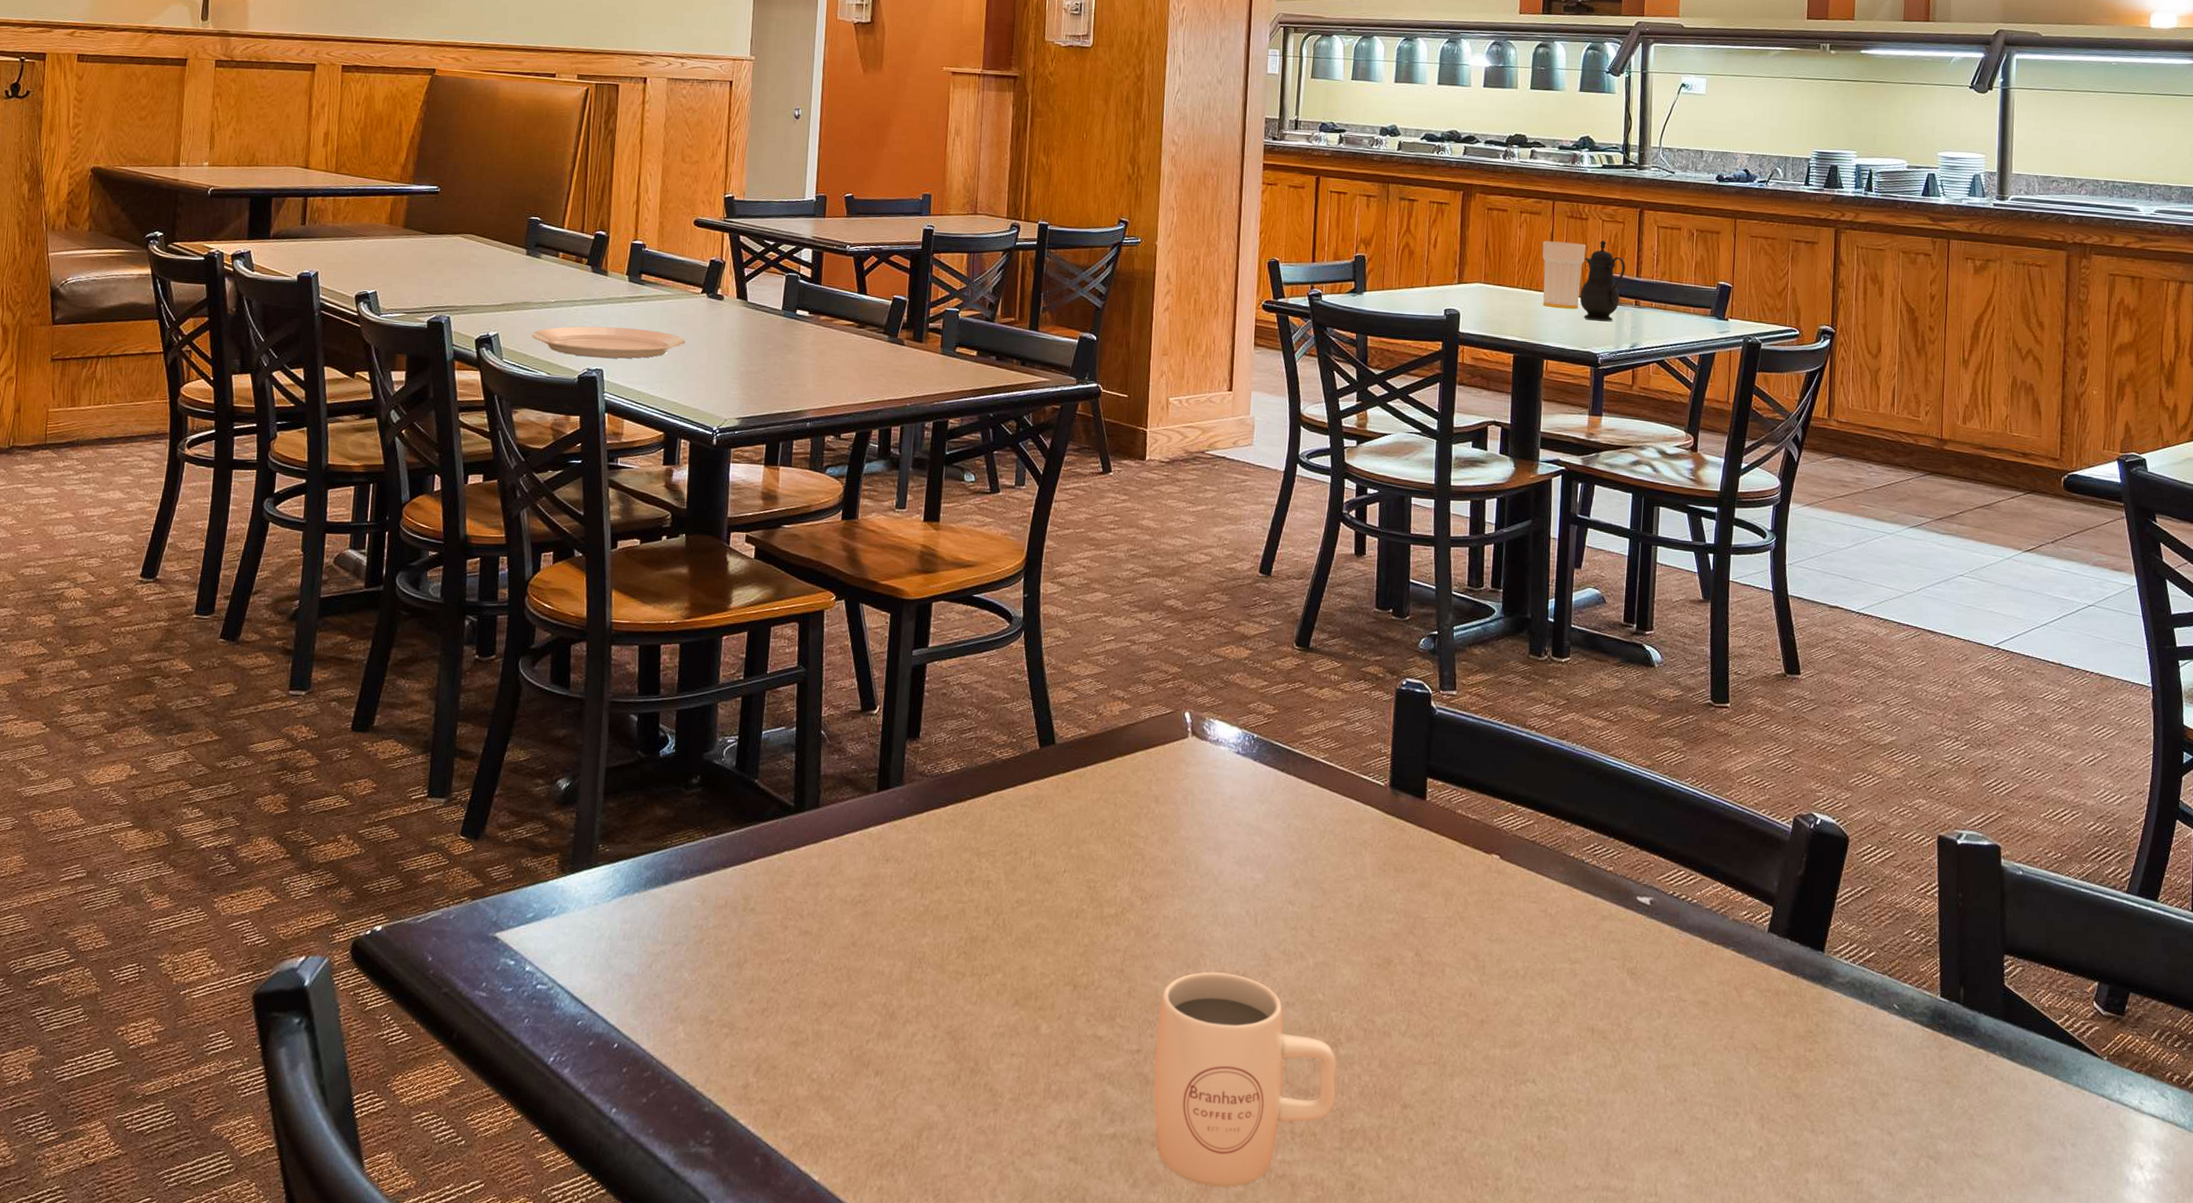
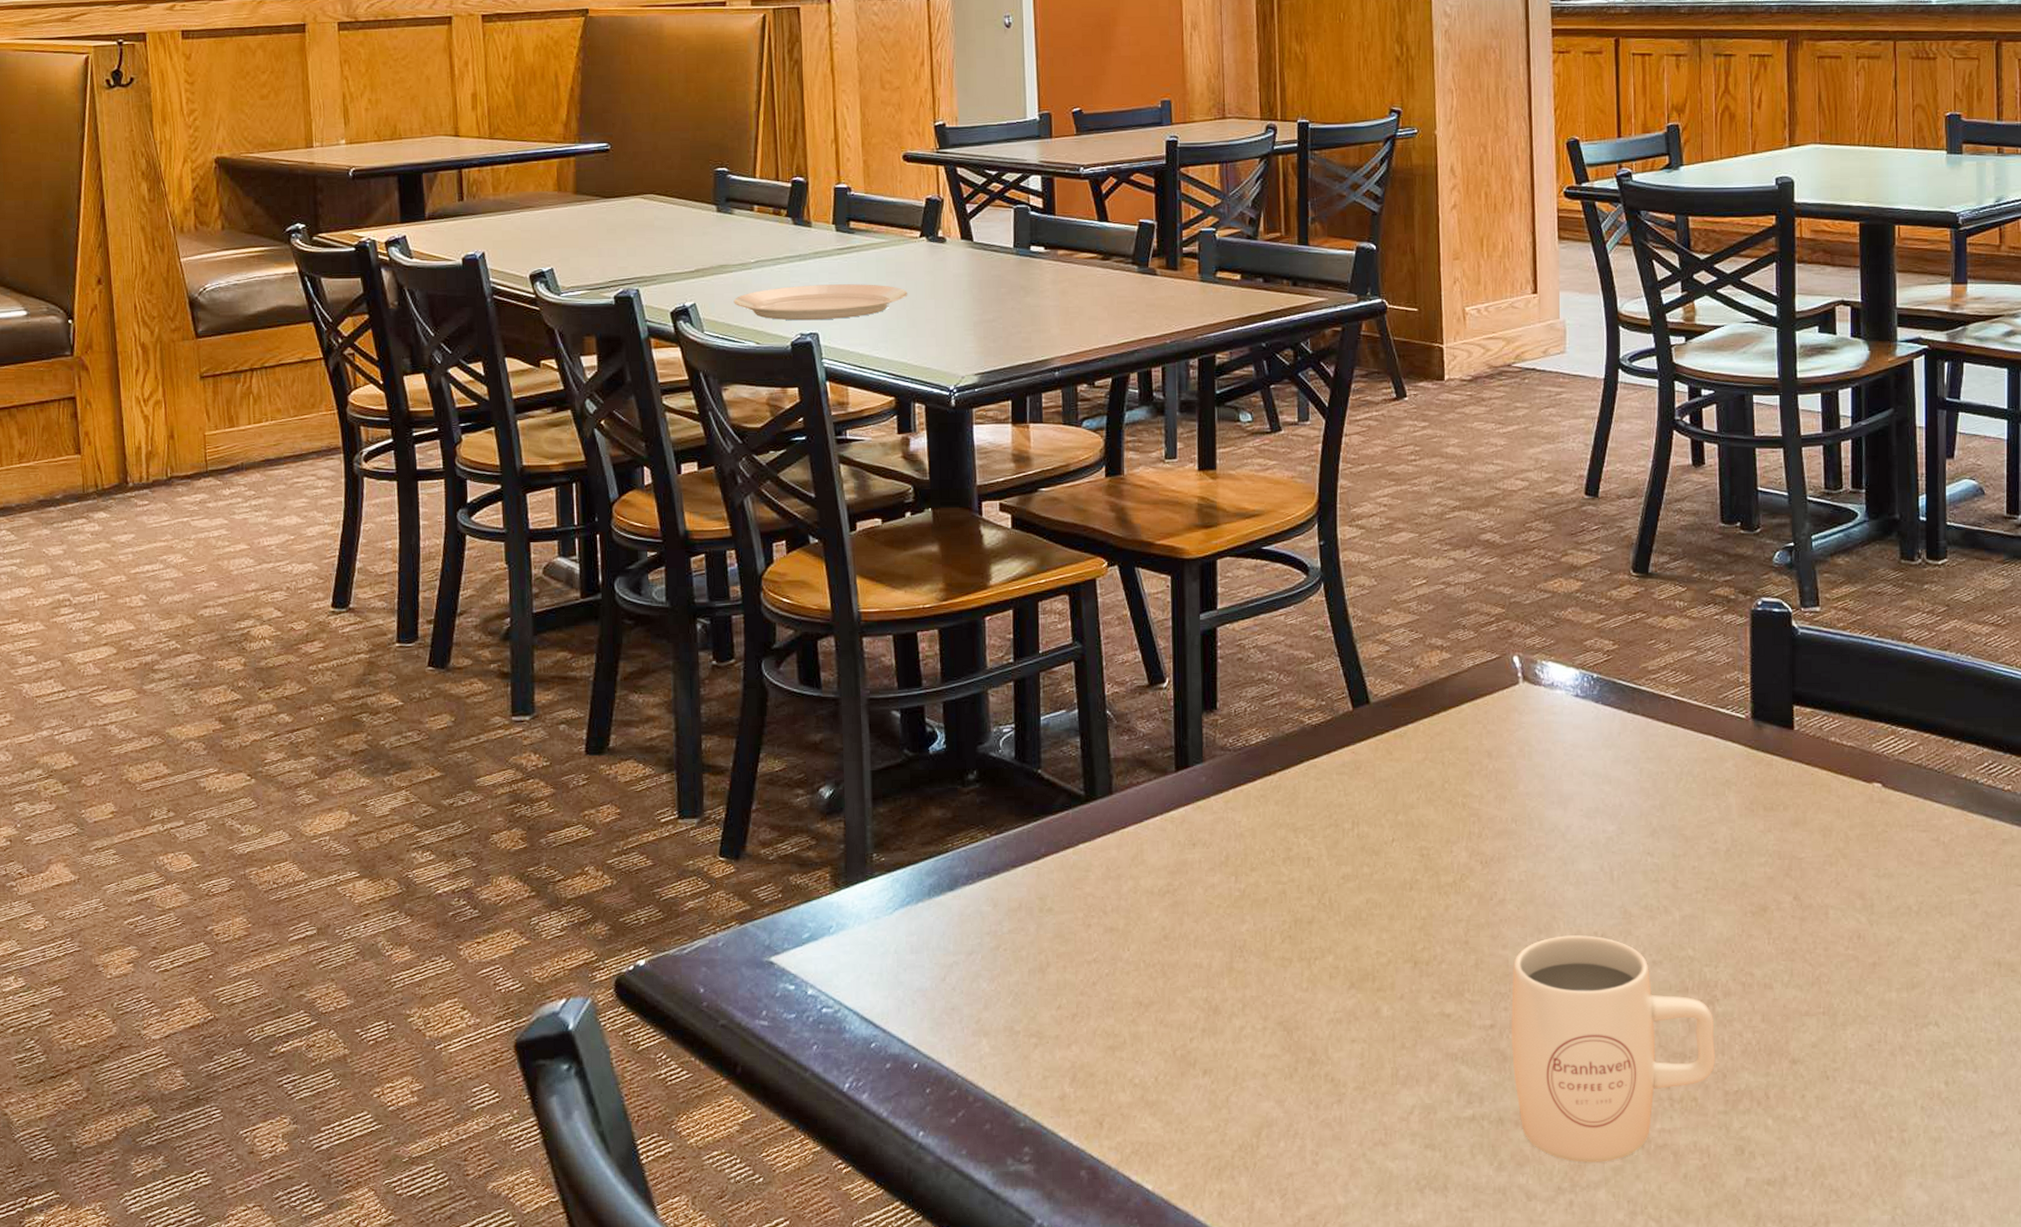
cup: present [1542,240,1586,310] -> none [1885,87,1936,165]
coffeepot: present [1580,241,1626,322] -> none [1932,82,1984,175]

